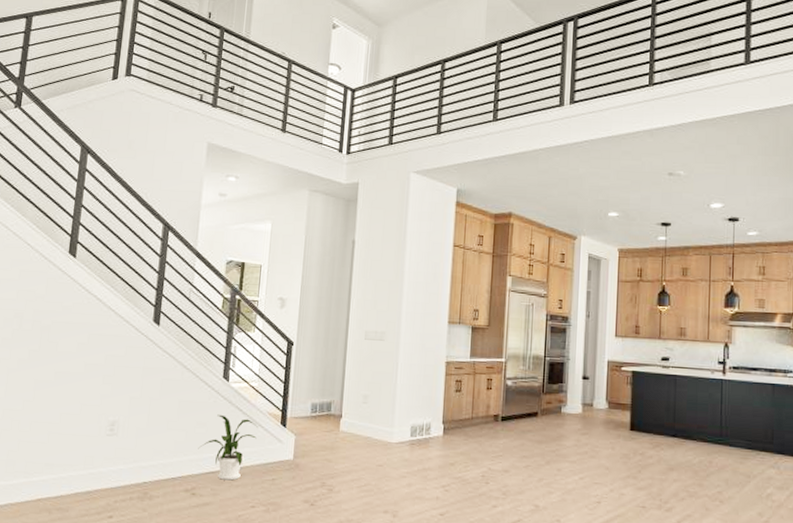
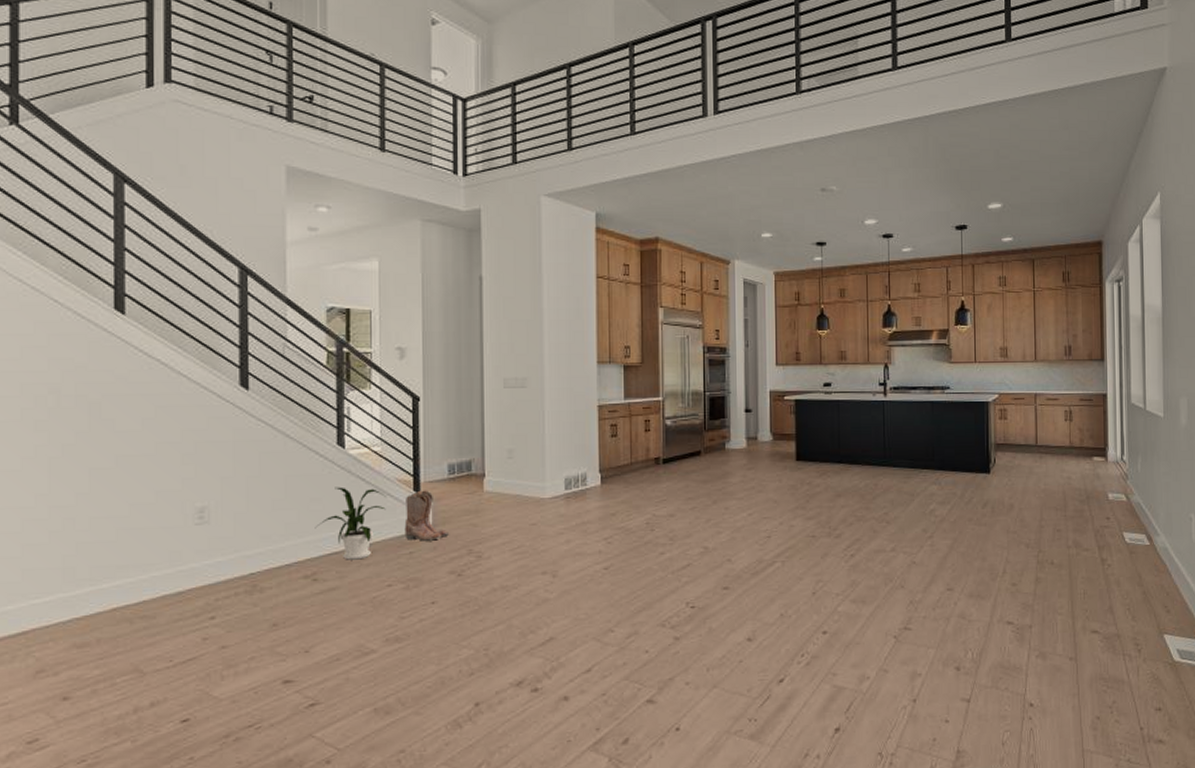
boots: none [270,424,306,471] -> present [404,490,449,541]

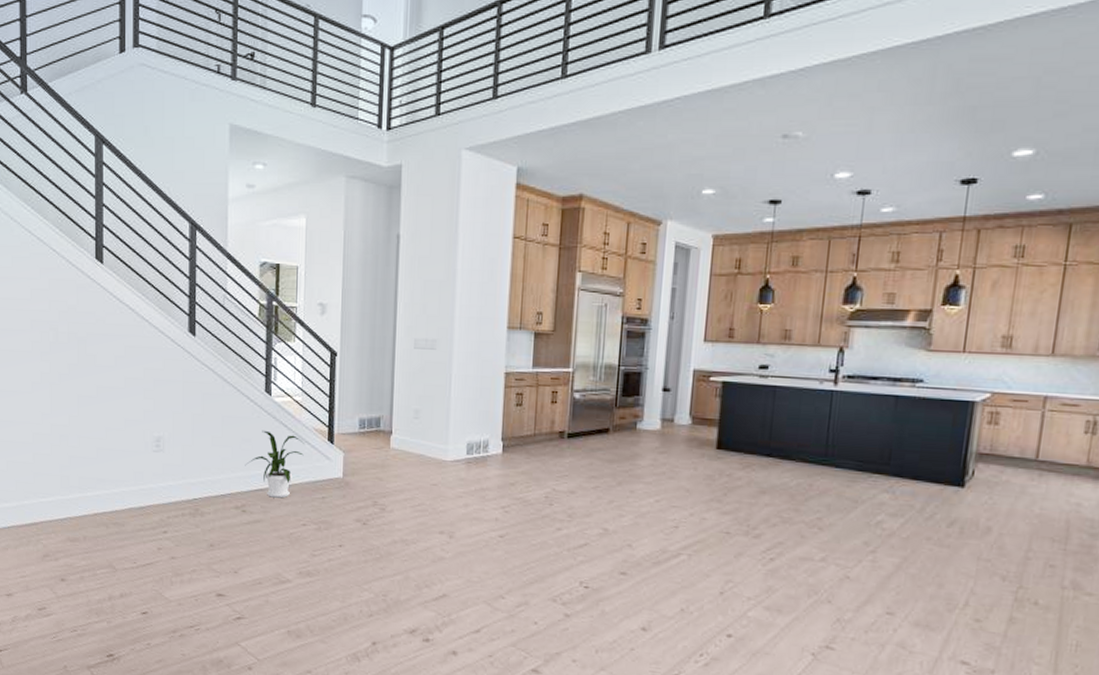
boots: present [404,490,449,541] -> none [319,441,357,489]

